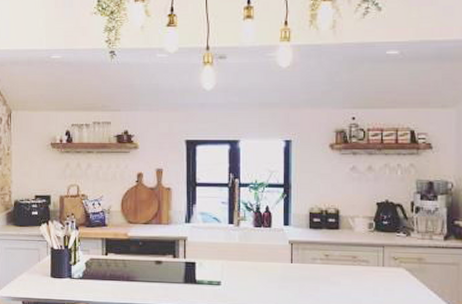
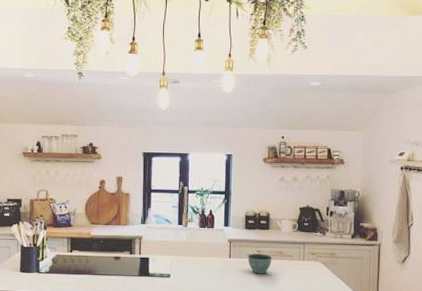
flower pot: none [313,258,344,283] -> present [247,254,272,274]

